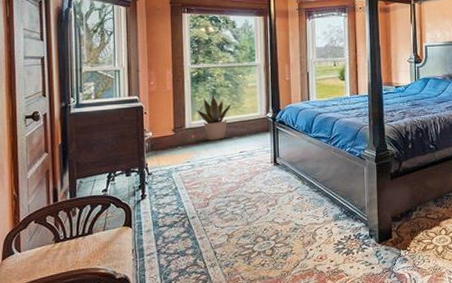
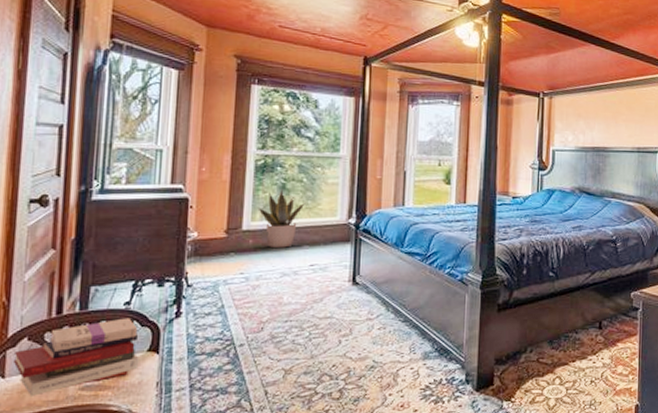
books: none [25,201,118,266] -> present [12,318,139,398]

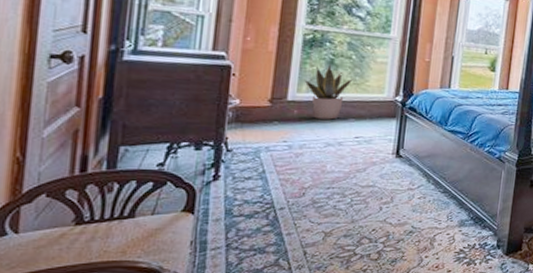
books: present [12,318,139,398] -> none [28,178,173,253]

